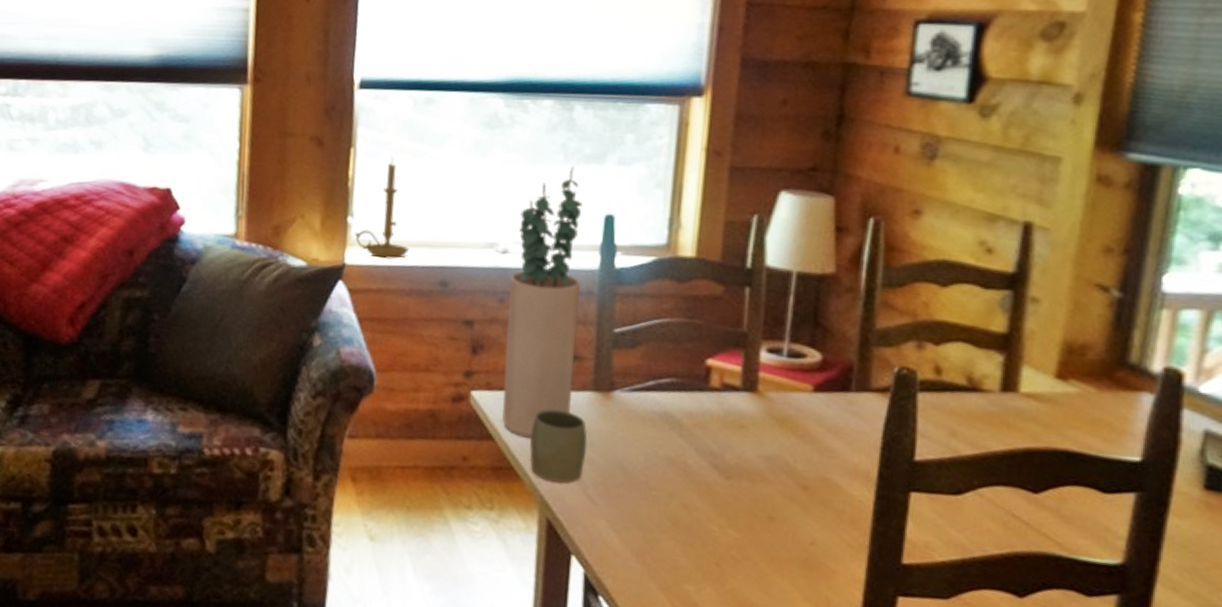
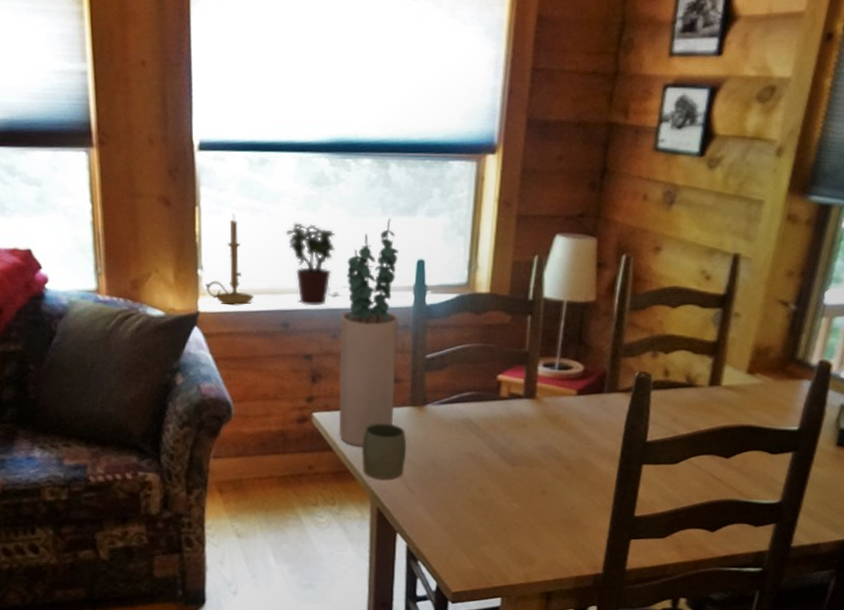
potted plant: none [449,168,507,265] -> present [285,222,335,307]

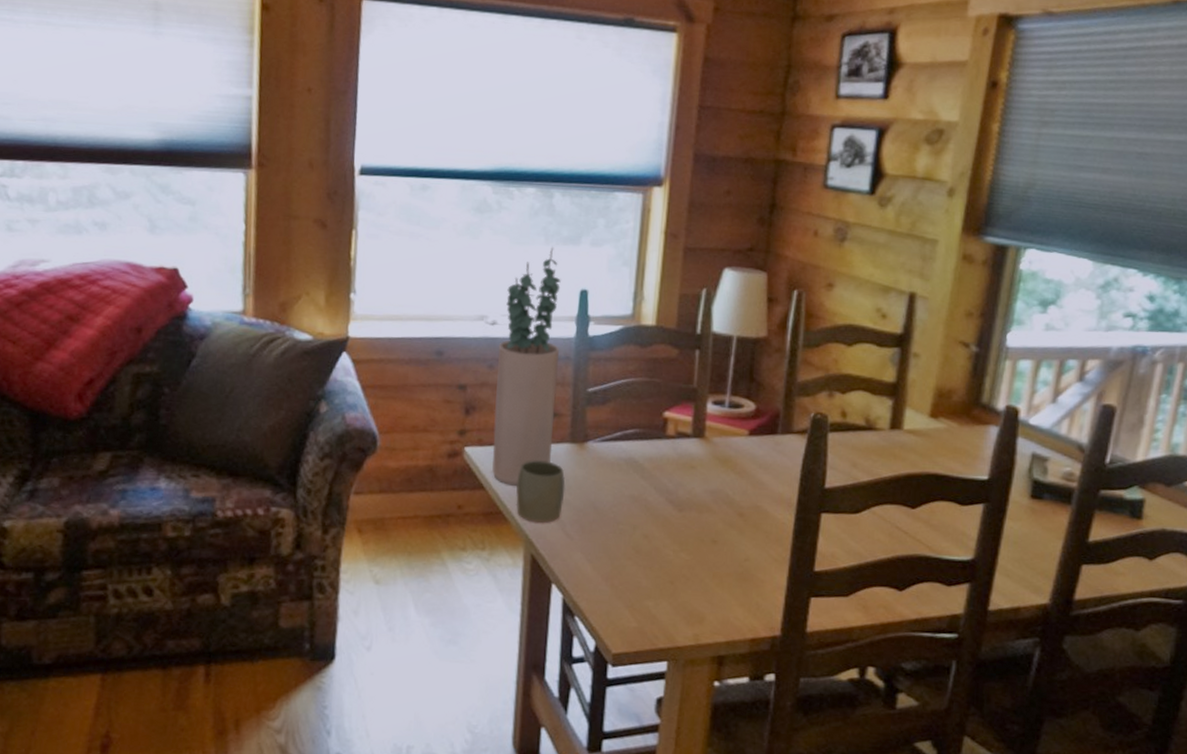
candle holder: present [206,212,254,306] -> none [358,236,407,332]
potted plant: present [285,222,335,307] -> none [444,248,495,335]

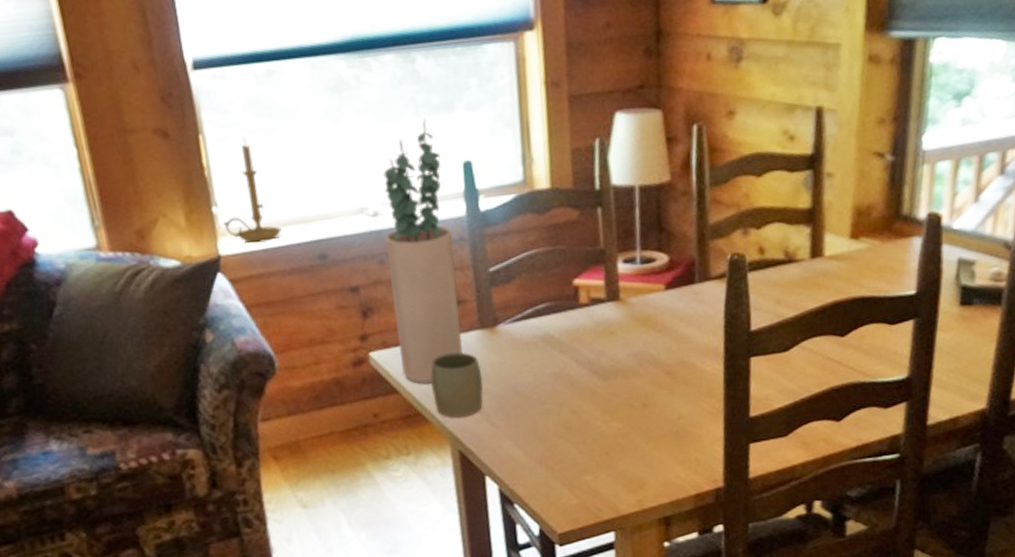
candle holder: none [358,236,407,332] -> present [223,135,282,244]

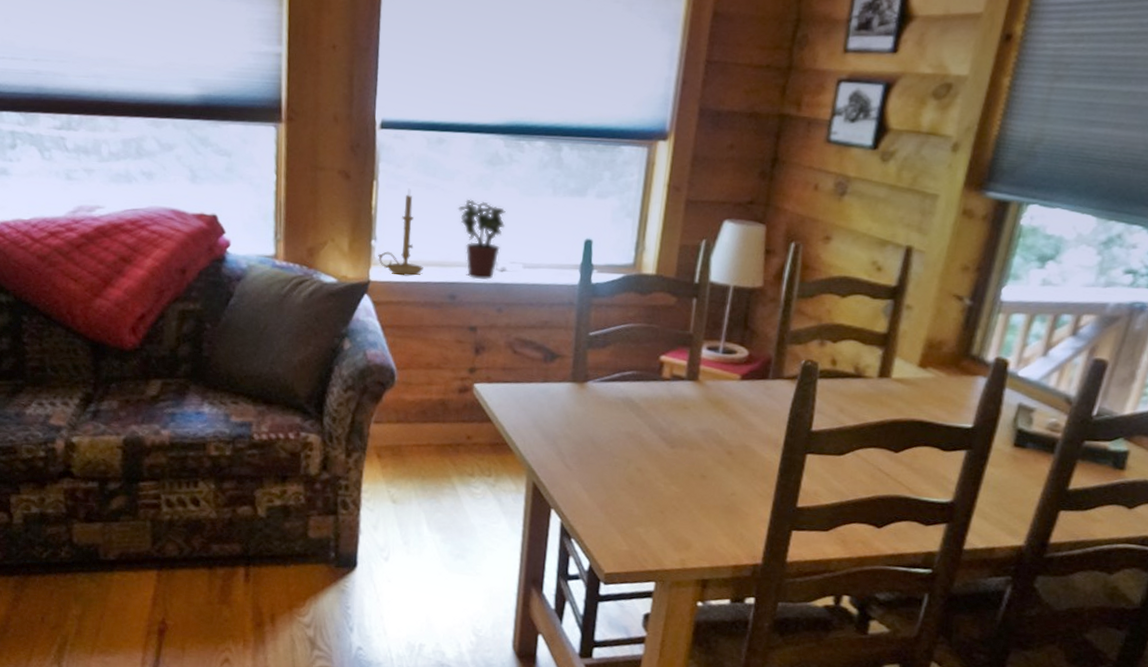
potted plant: none [307,137,367,232] -> present [457,199,506,281]
vase: present [383,119,462,384] -> none [499,198,567,420]
mug: present [430,352,484,418] -> none [520,397,566,455]

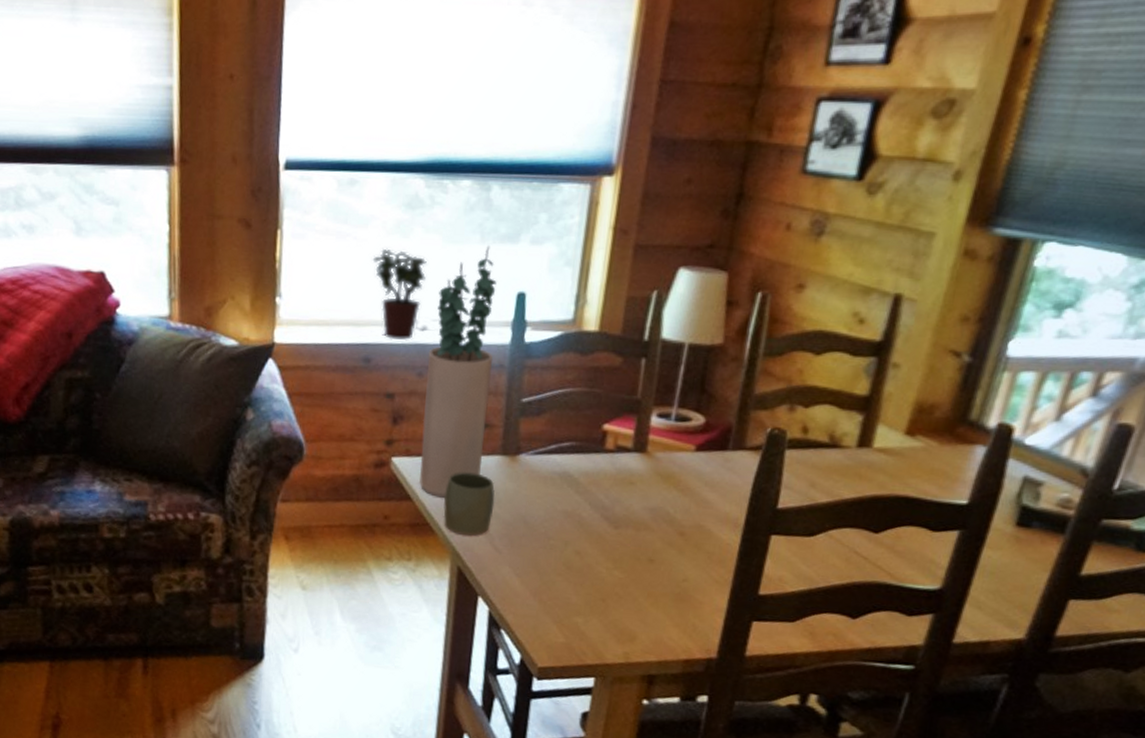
candle holder: present [378,187,423,277] -> none [283,236,334,338]
vase: none [499,198,567,420] -> present [419,246,497,498]
mug: none [520,397,566,455] -> present [443,472,495,537]

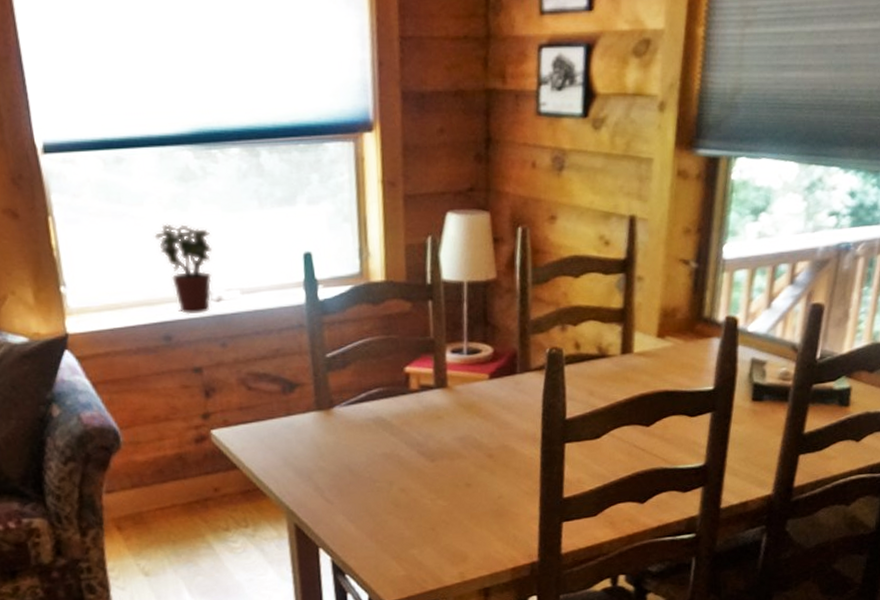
vase: present [419,246,497,498] -> none [227,210,300,461]
mug: present [443,472,495,537] -> none [269,432,319,493]

